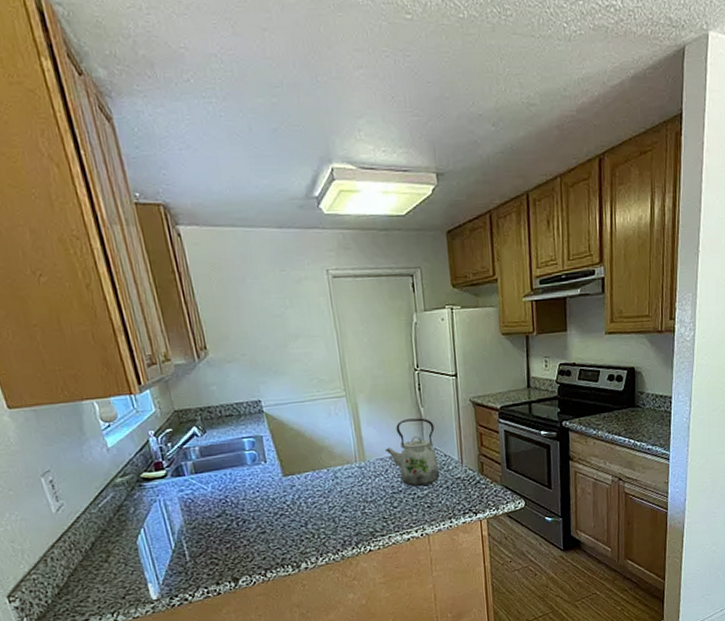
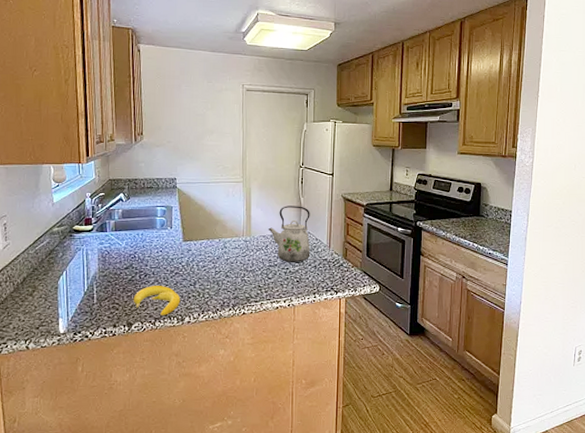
banana: none [234,531,293,565] -> present [133,286,181,315]

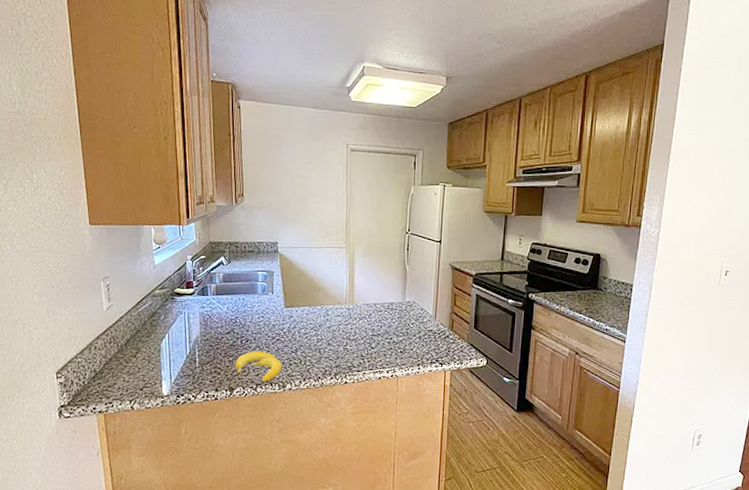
kettle: present [268,206,311,263] -> none [372,273,416,333]

